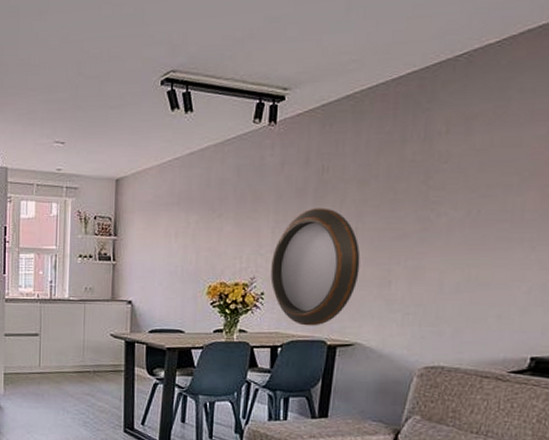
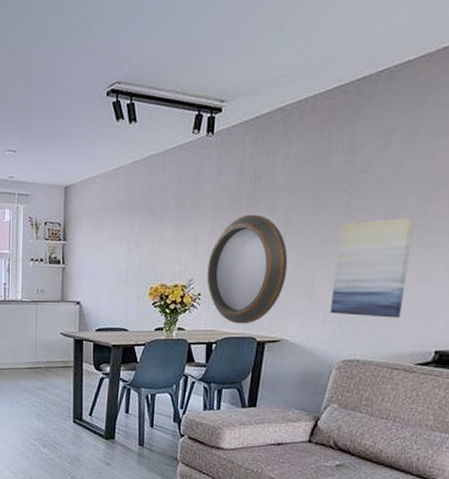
wall art: none [409,211,502,321] -> present [330,218,415,318]

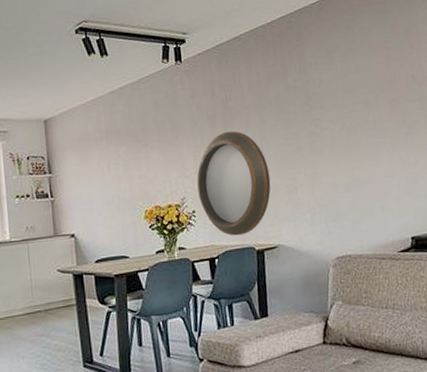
wall art: present [330,218,415,318] -> none [308,122,376,215]

